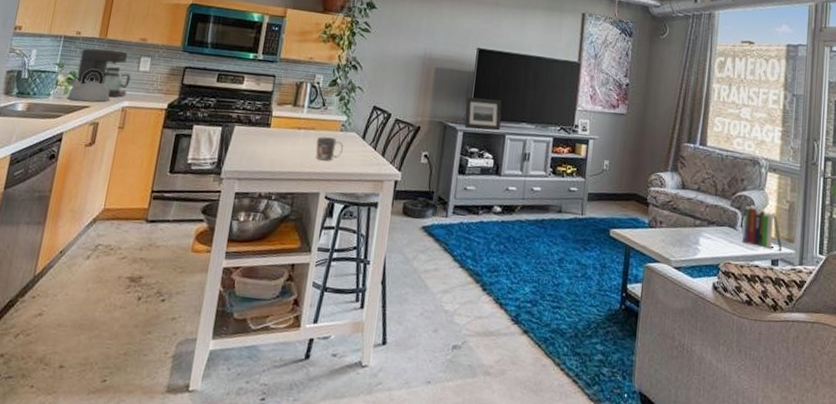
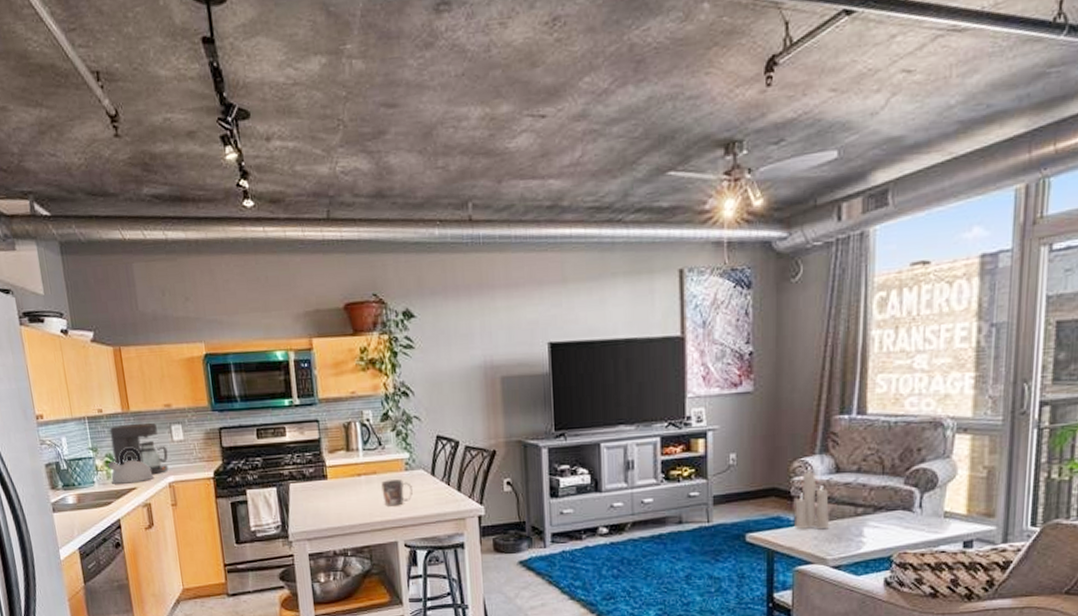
picture frame: present [464,97,502,131] -> none [544,403,593,443]
candle: none [648,181,675,235] -> present [794,467,830,530]
books: present [742,204,783,251] -> none [922,478,979,530]

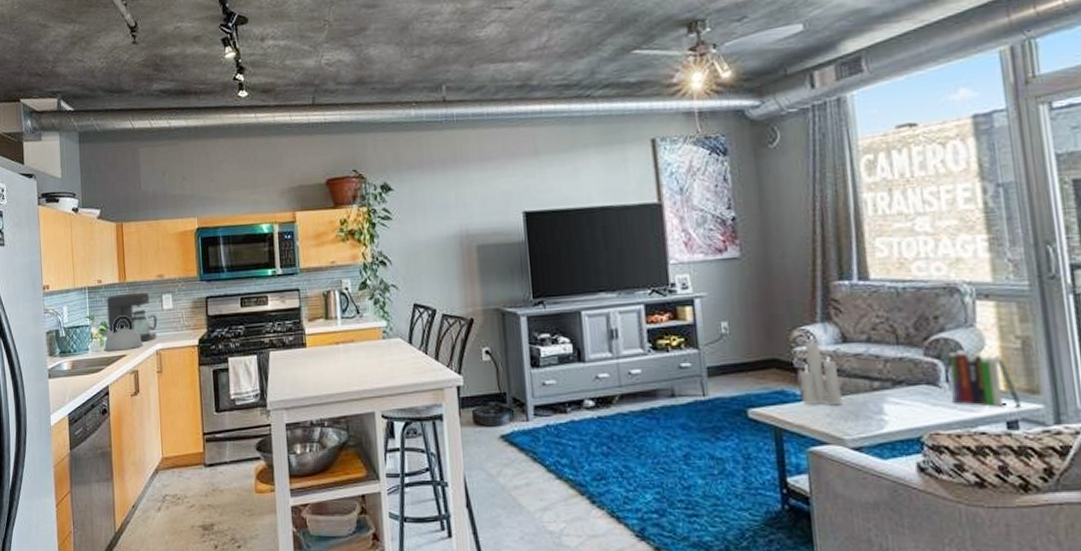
mug: present [381,479,413,506] -> none [359,348,390,375]
books: none [922,478,979,530] -> present [947,349,1022,408]

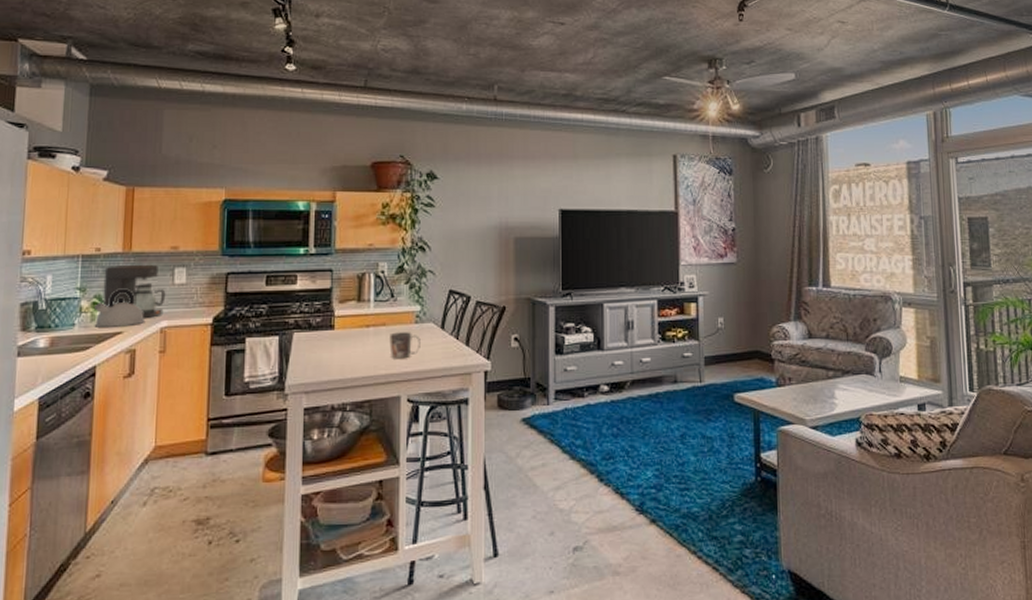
mug: none [359,348,390,375] -> present [389,332,421,359]
candle: present [799,336,844,406] -> none [775,332,807,391]
books: present [947,349,1022,408] -> none [881,345,929,394]

